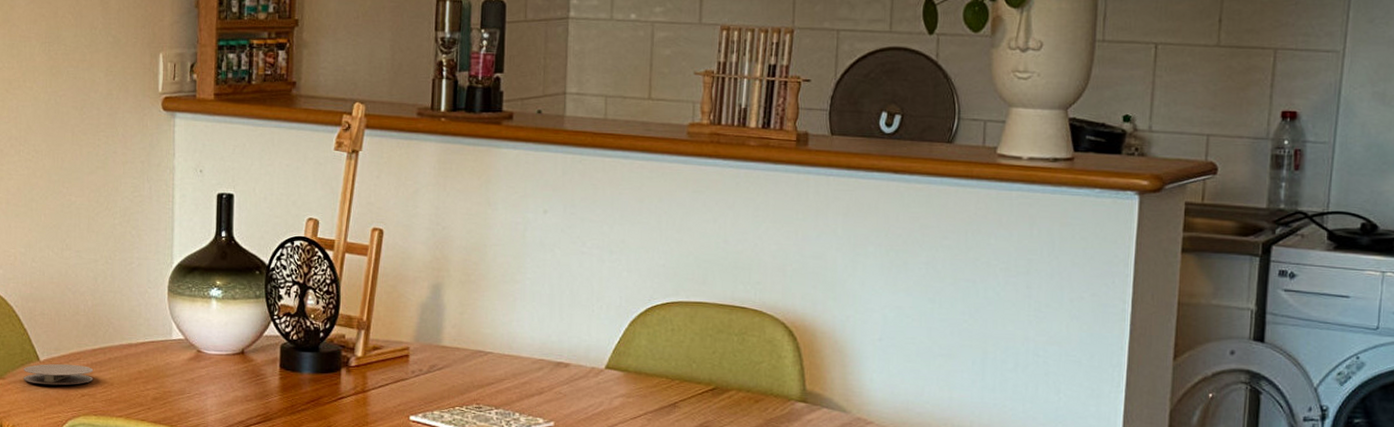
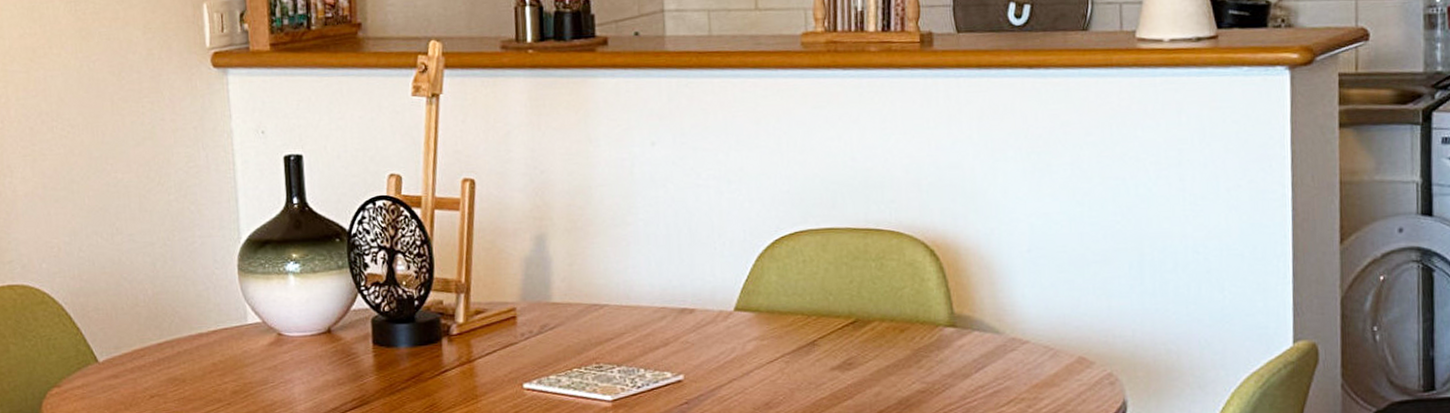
coaster: present [23,363,94,386] -> none [81,362,162,389]

